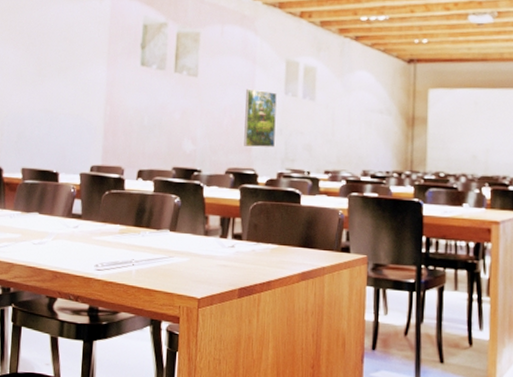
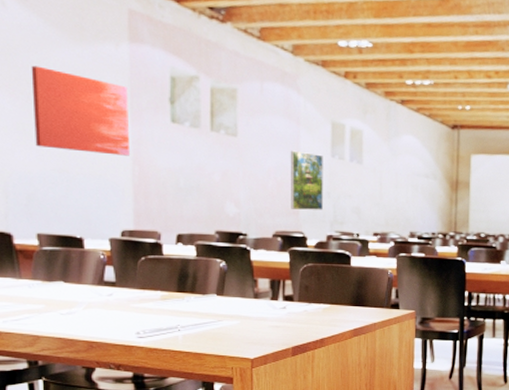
wall art: none [29,21,107,97] -> present [31,65,131,156]

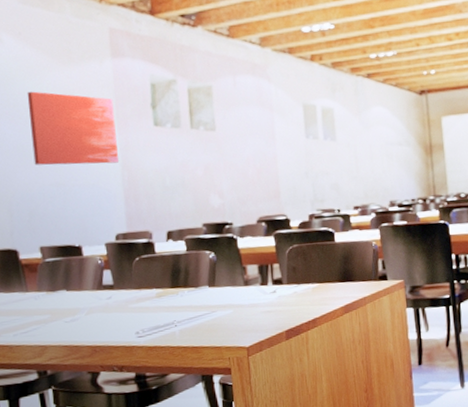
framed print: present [290,150,323,210] -> none [266,136,303,194]

